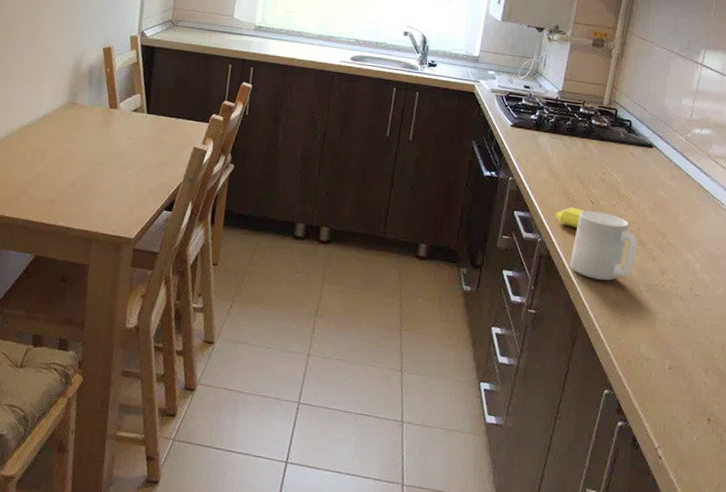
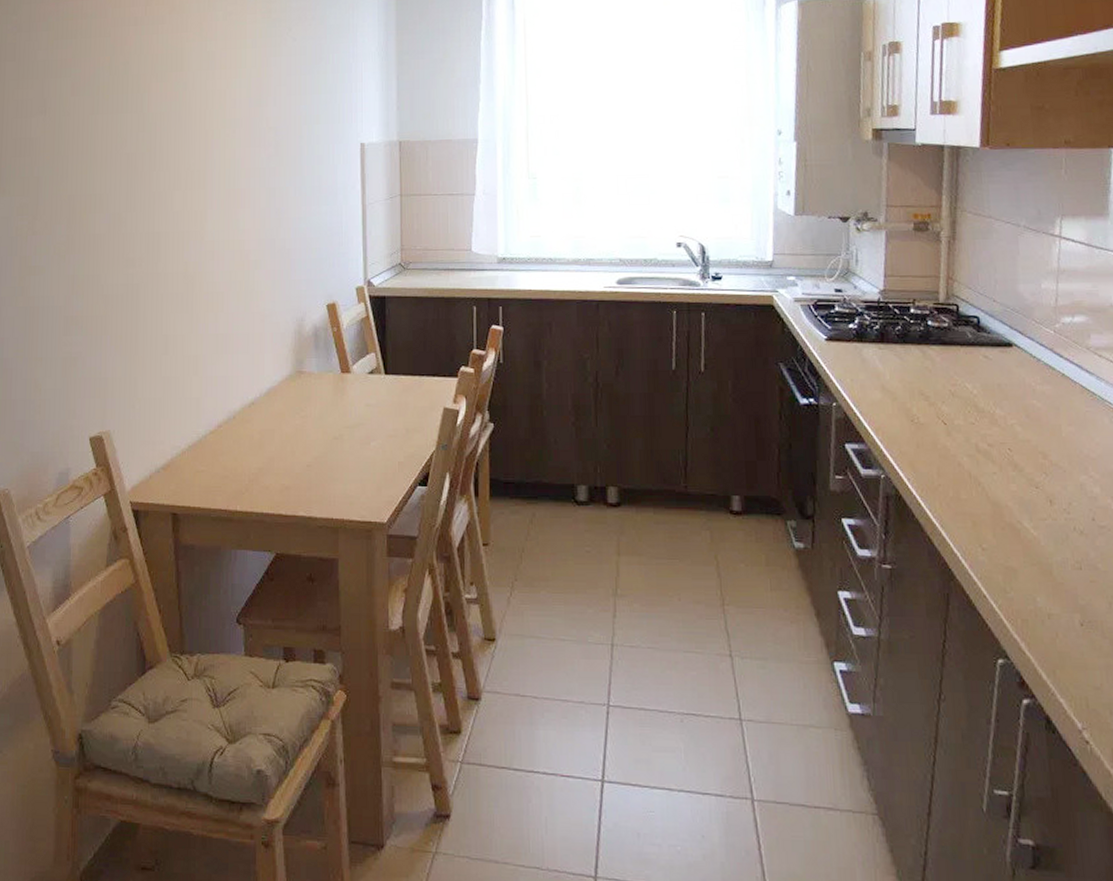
soap bar: present [555,206,585,229] -> none [899,431,937,457]
mug: present [570,210,638,281] -> none [926,434,1013,519]

